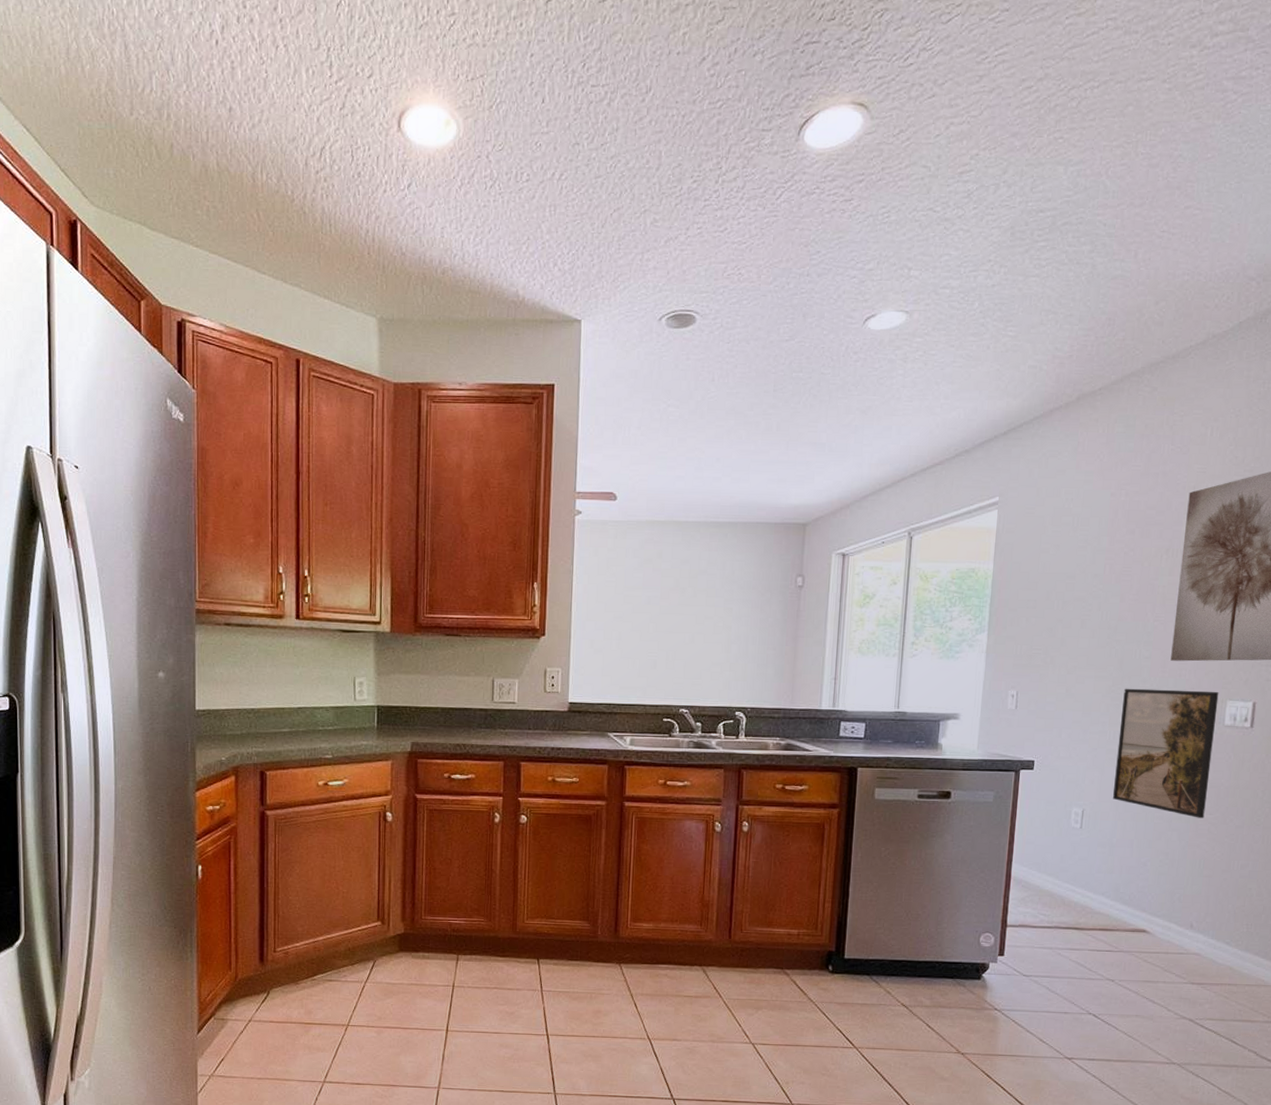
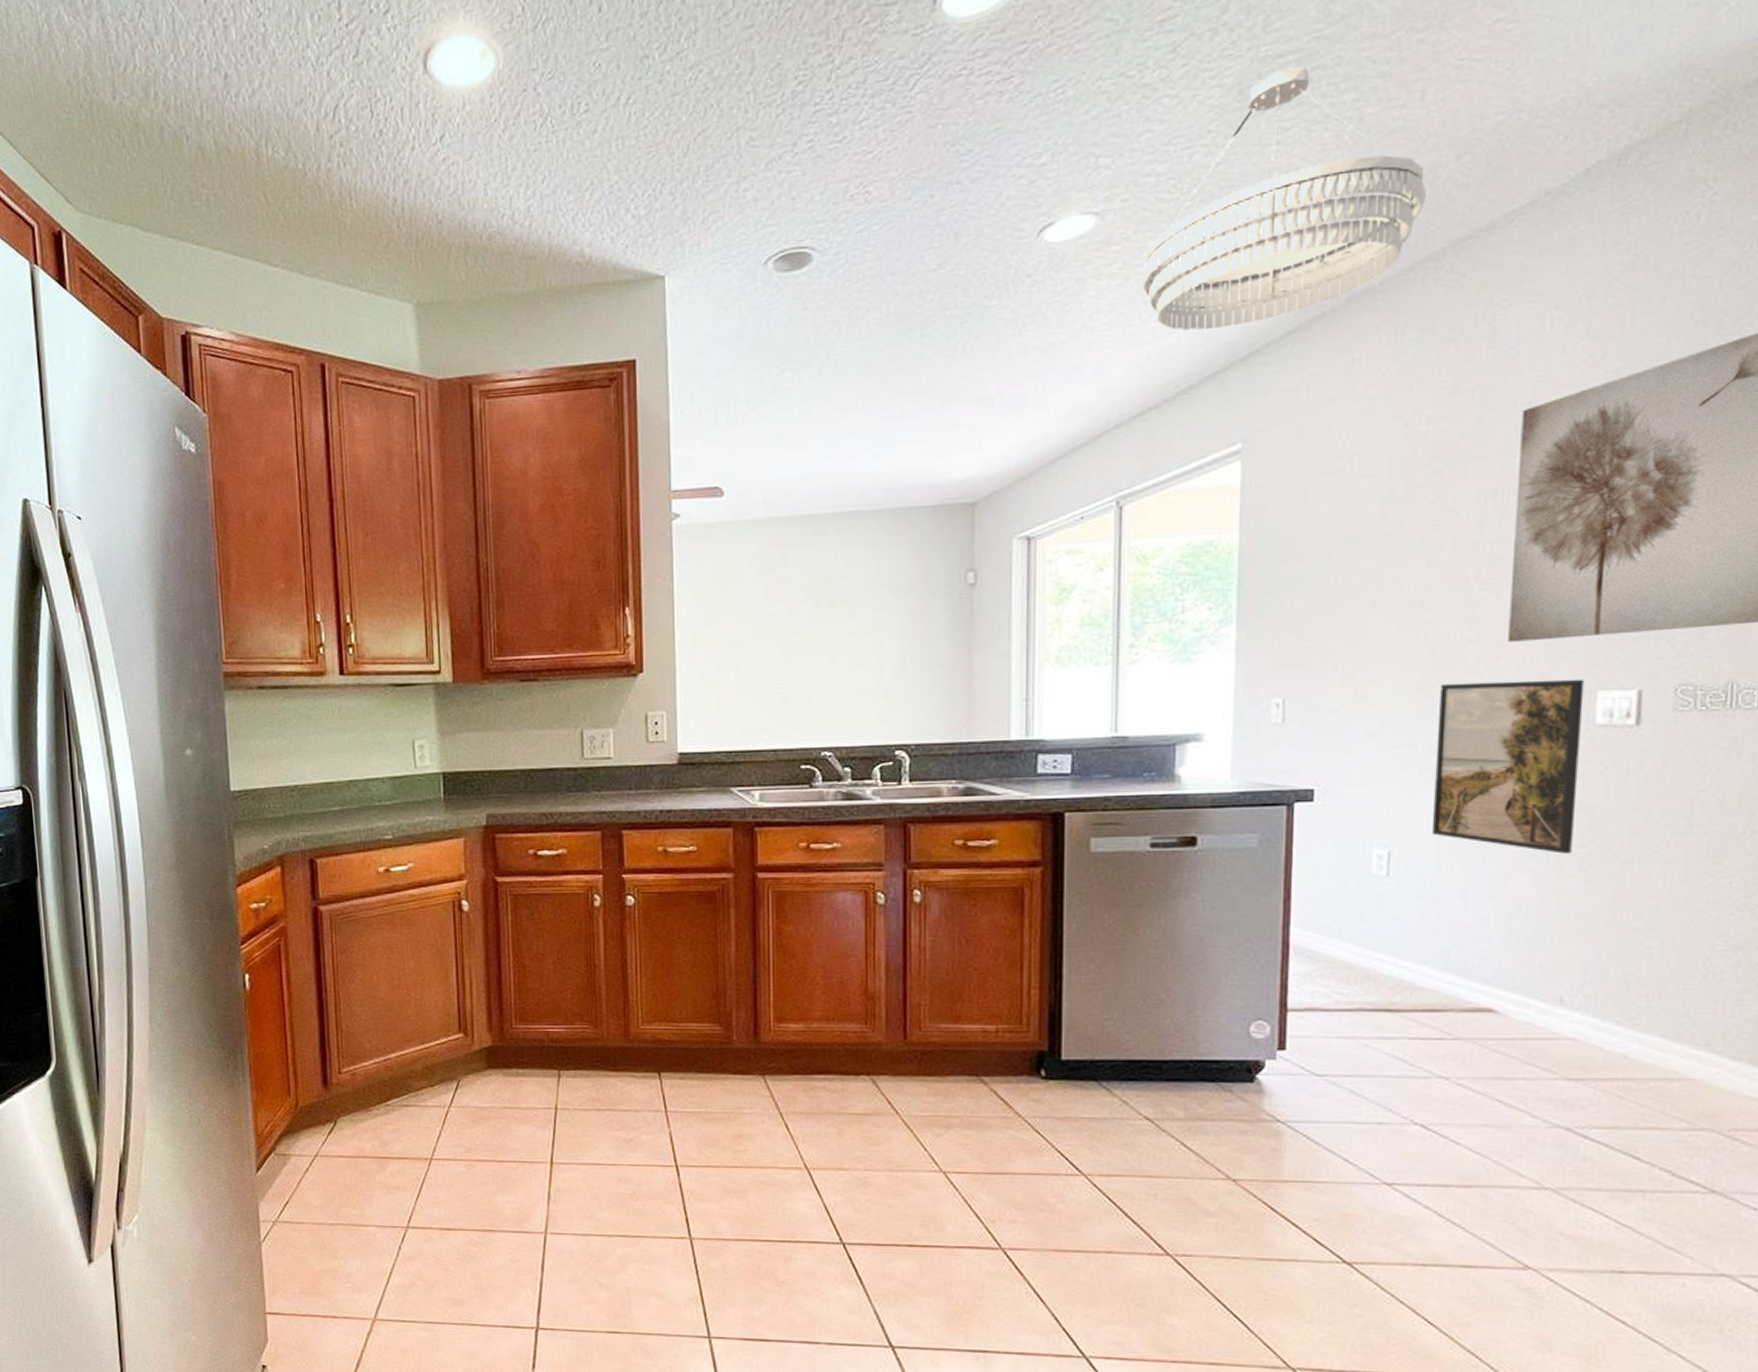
chandelier: none [935,221,1134,409] -> present [1141,66,1426,331]

